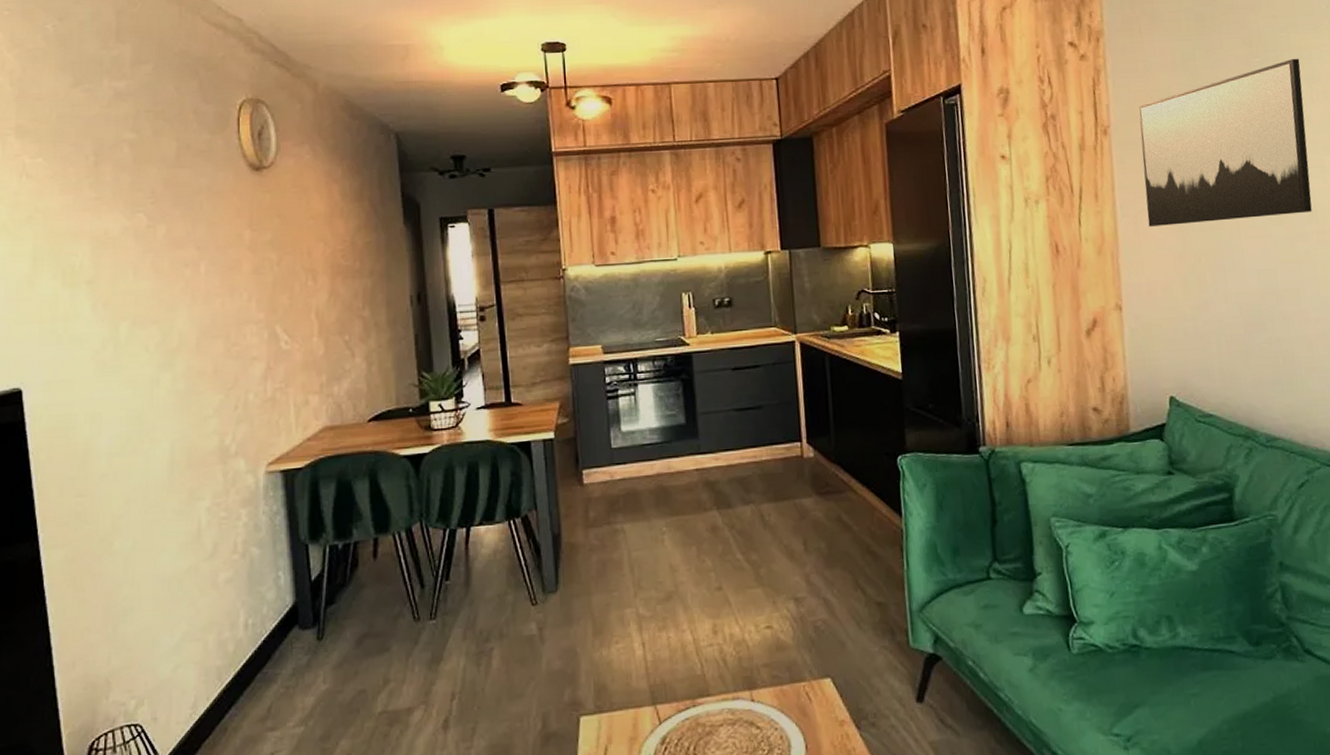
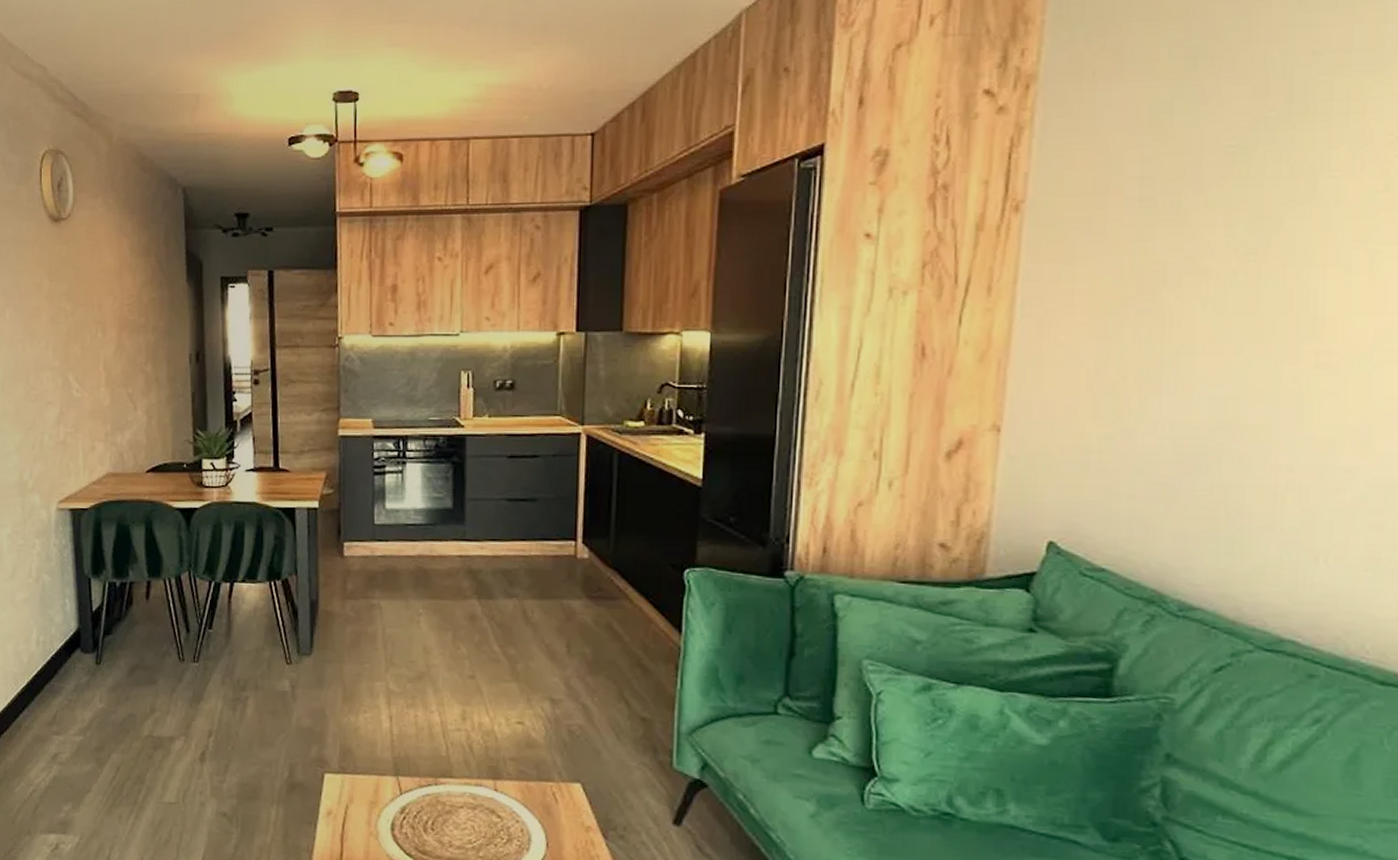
wall art: present [1138,58,1312,227] -> none [1058,112,1344,332]

